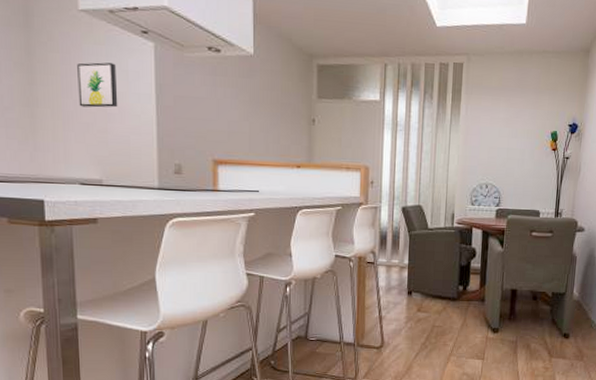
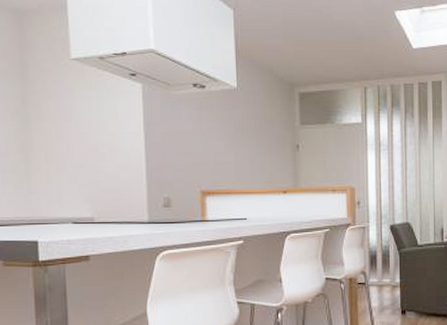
wall art: present [77,62,118,108] -> none [69,106,109,149]

